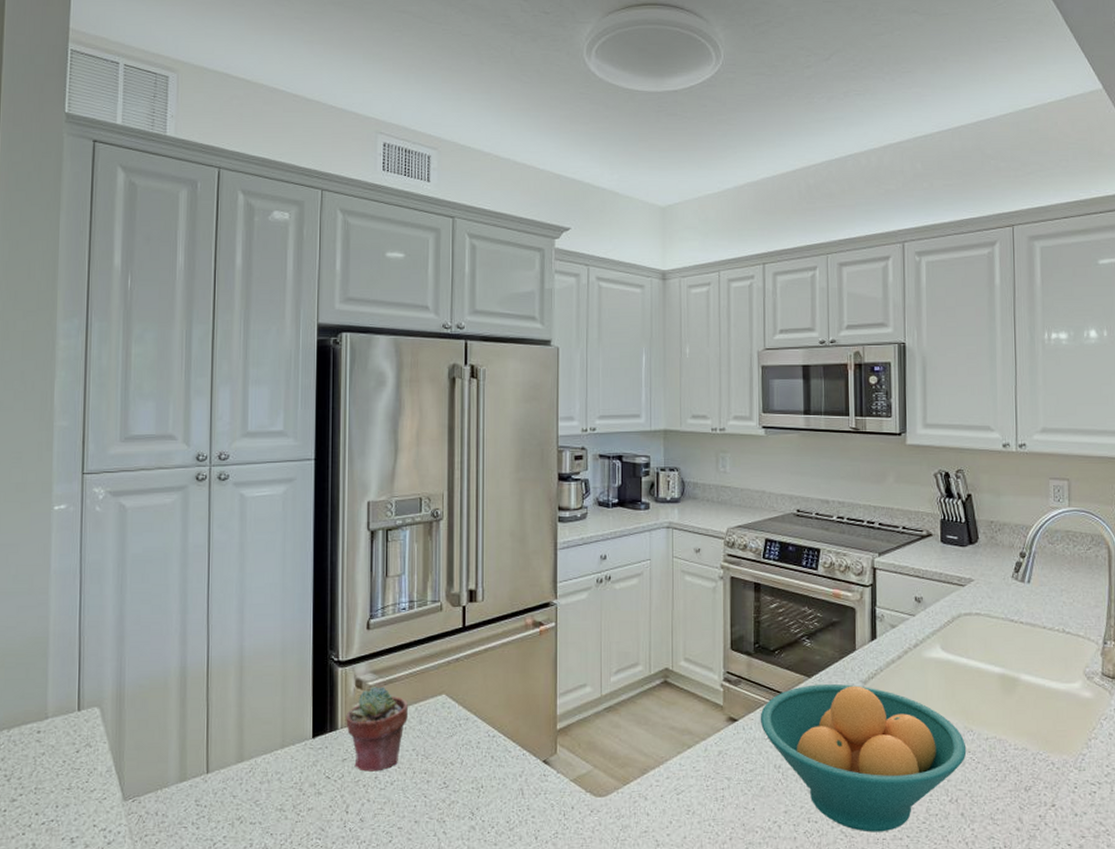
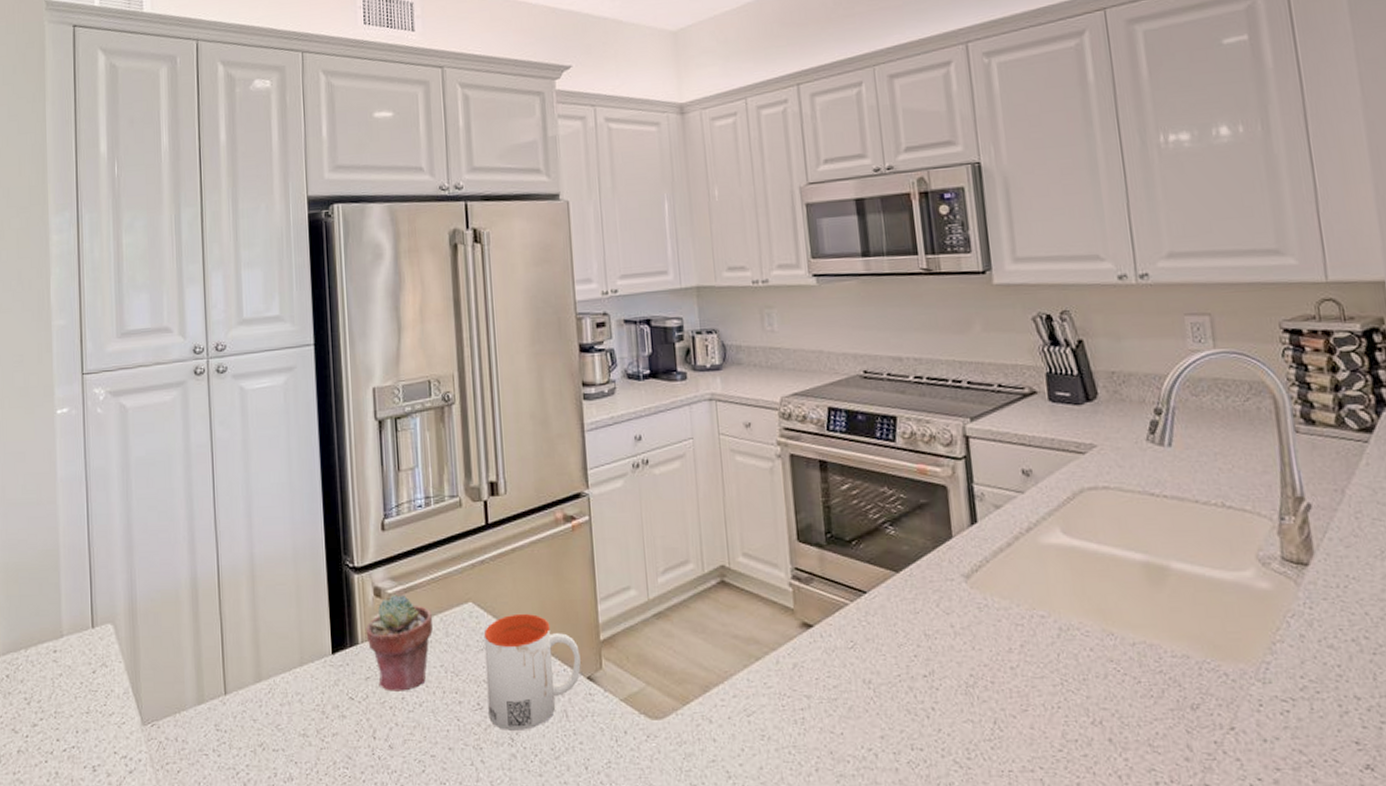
mug: none [453,705,538,806] -> present [484,613,581,730]
fruit bowl: present [760,684,967,832] -> none [840,579,1109,763]

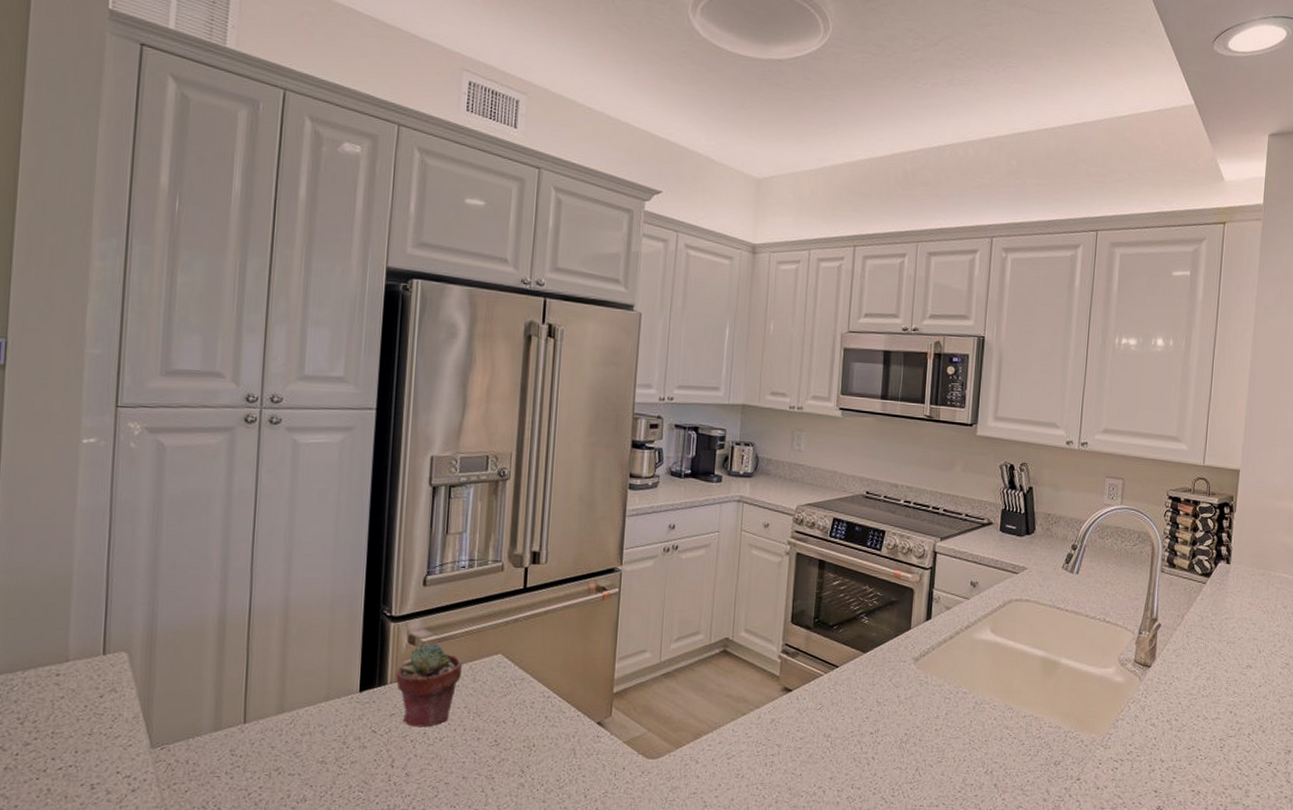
mug: present [484,613,581,730] -> none [504,666,594,764]

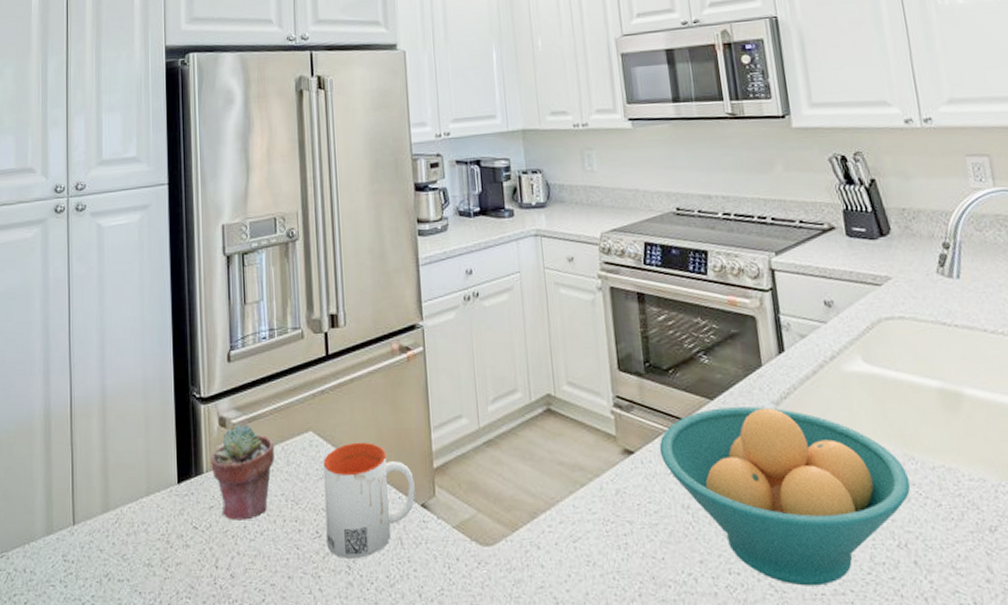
mug: none [504,666,594,764] -> present [323,442,415,558]
fruit bowl: none [813,660,1005,799] -> present [659,406,911,586]

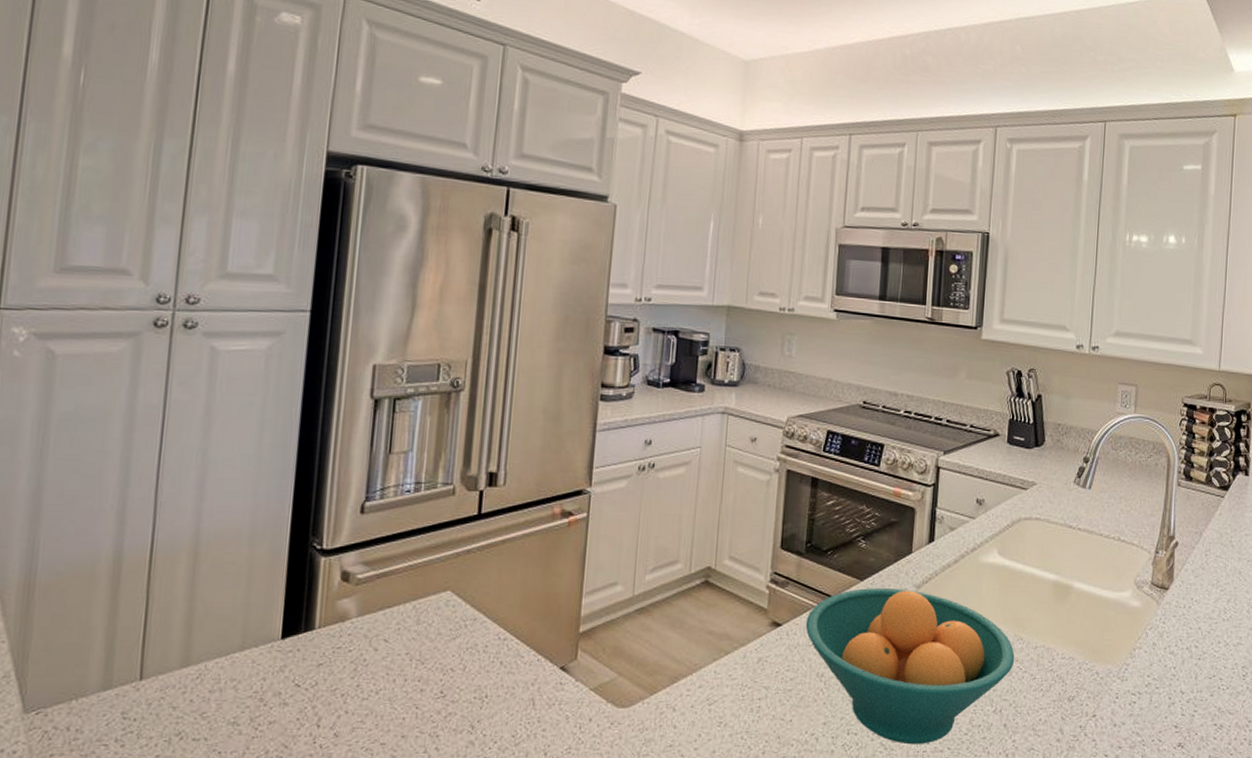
potted succulent: present [211,424,274,520] -> none [325,580,404,679]
mug: present [323,442,415,558] -> none [451,604,557,718]

